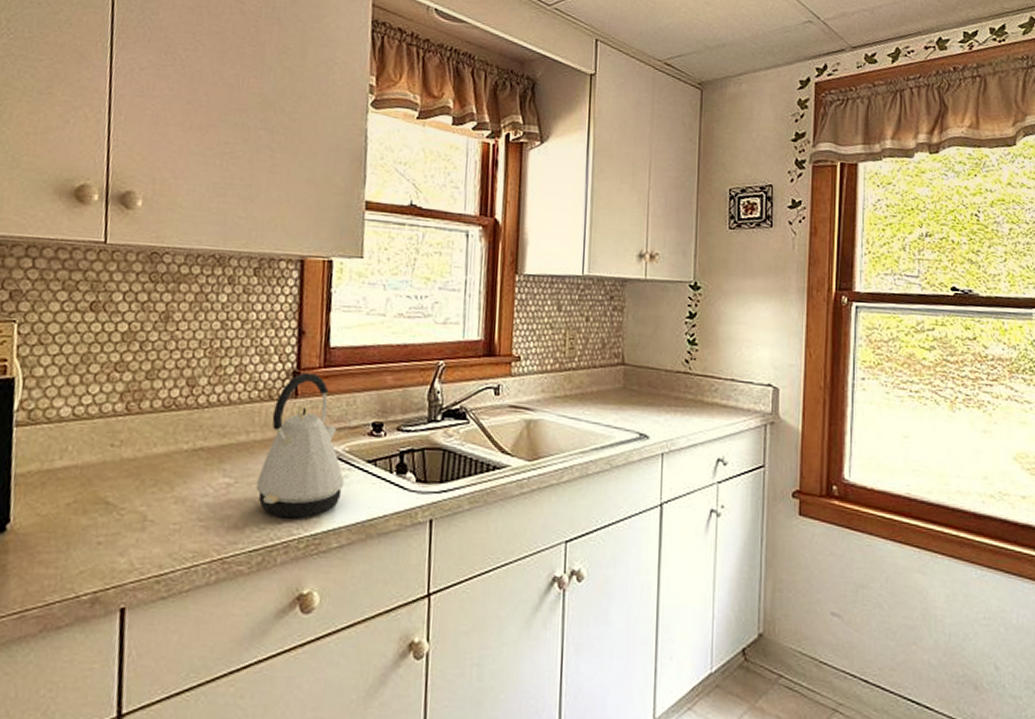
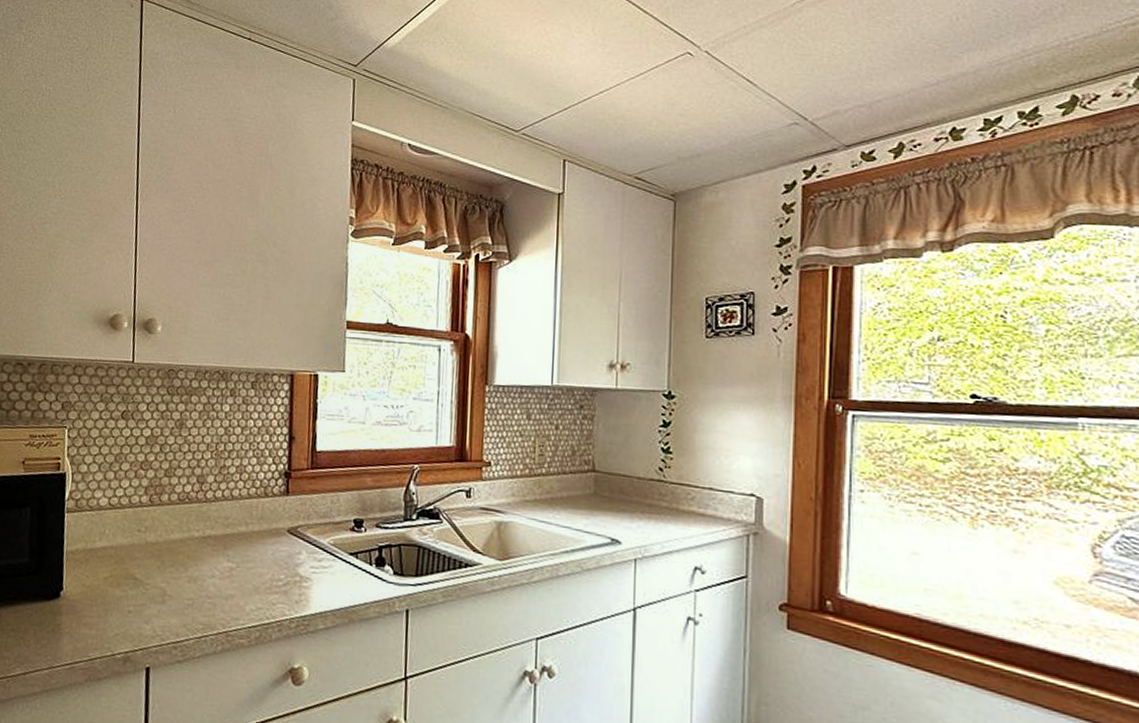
kettle: present [255,372,345,519] -> none [254,473,330,601]

